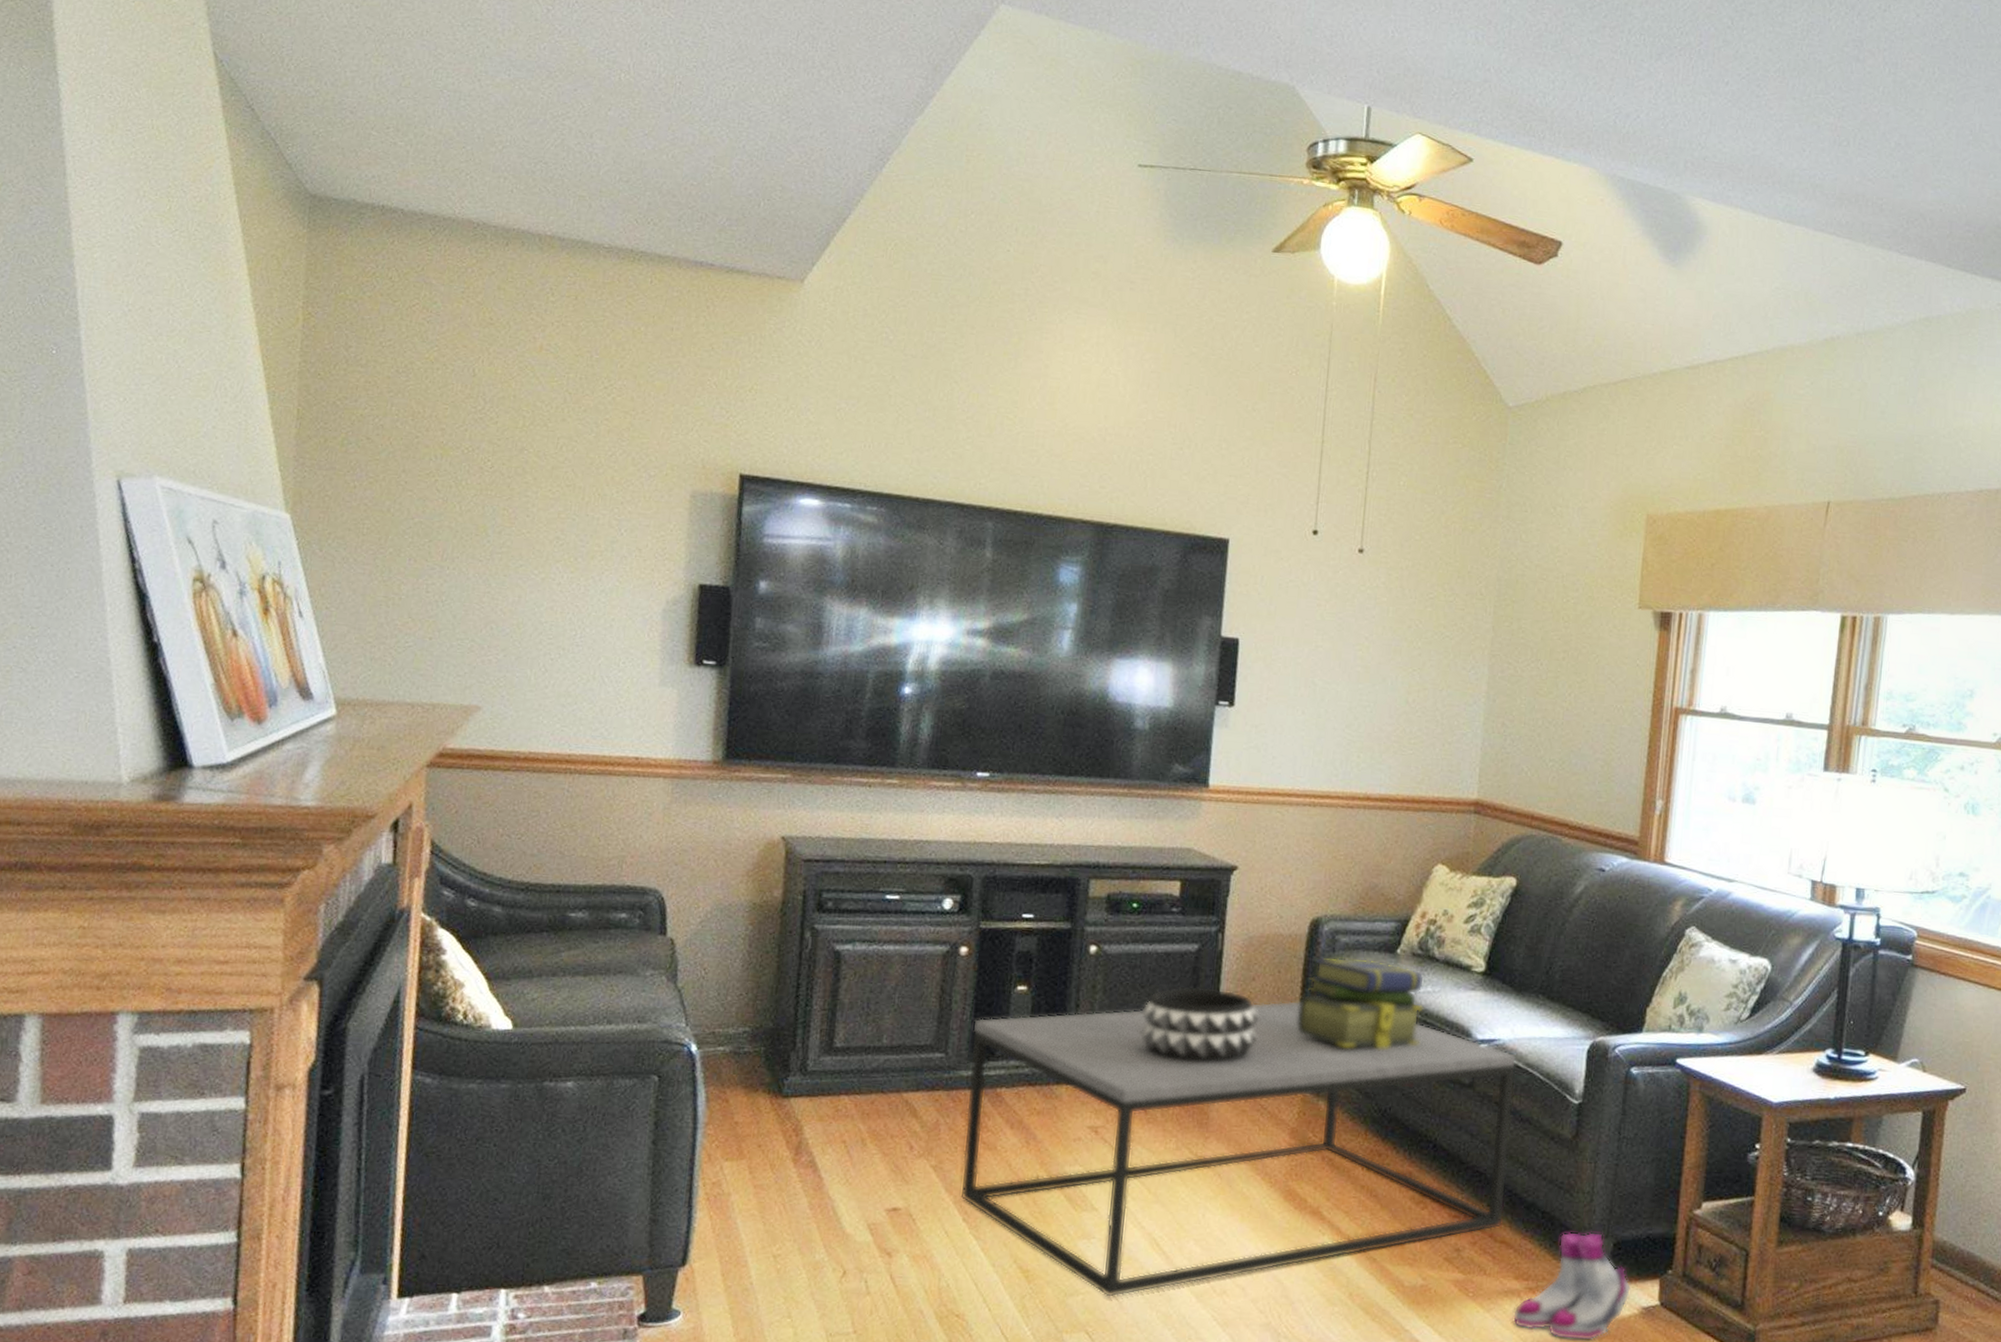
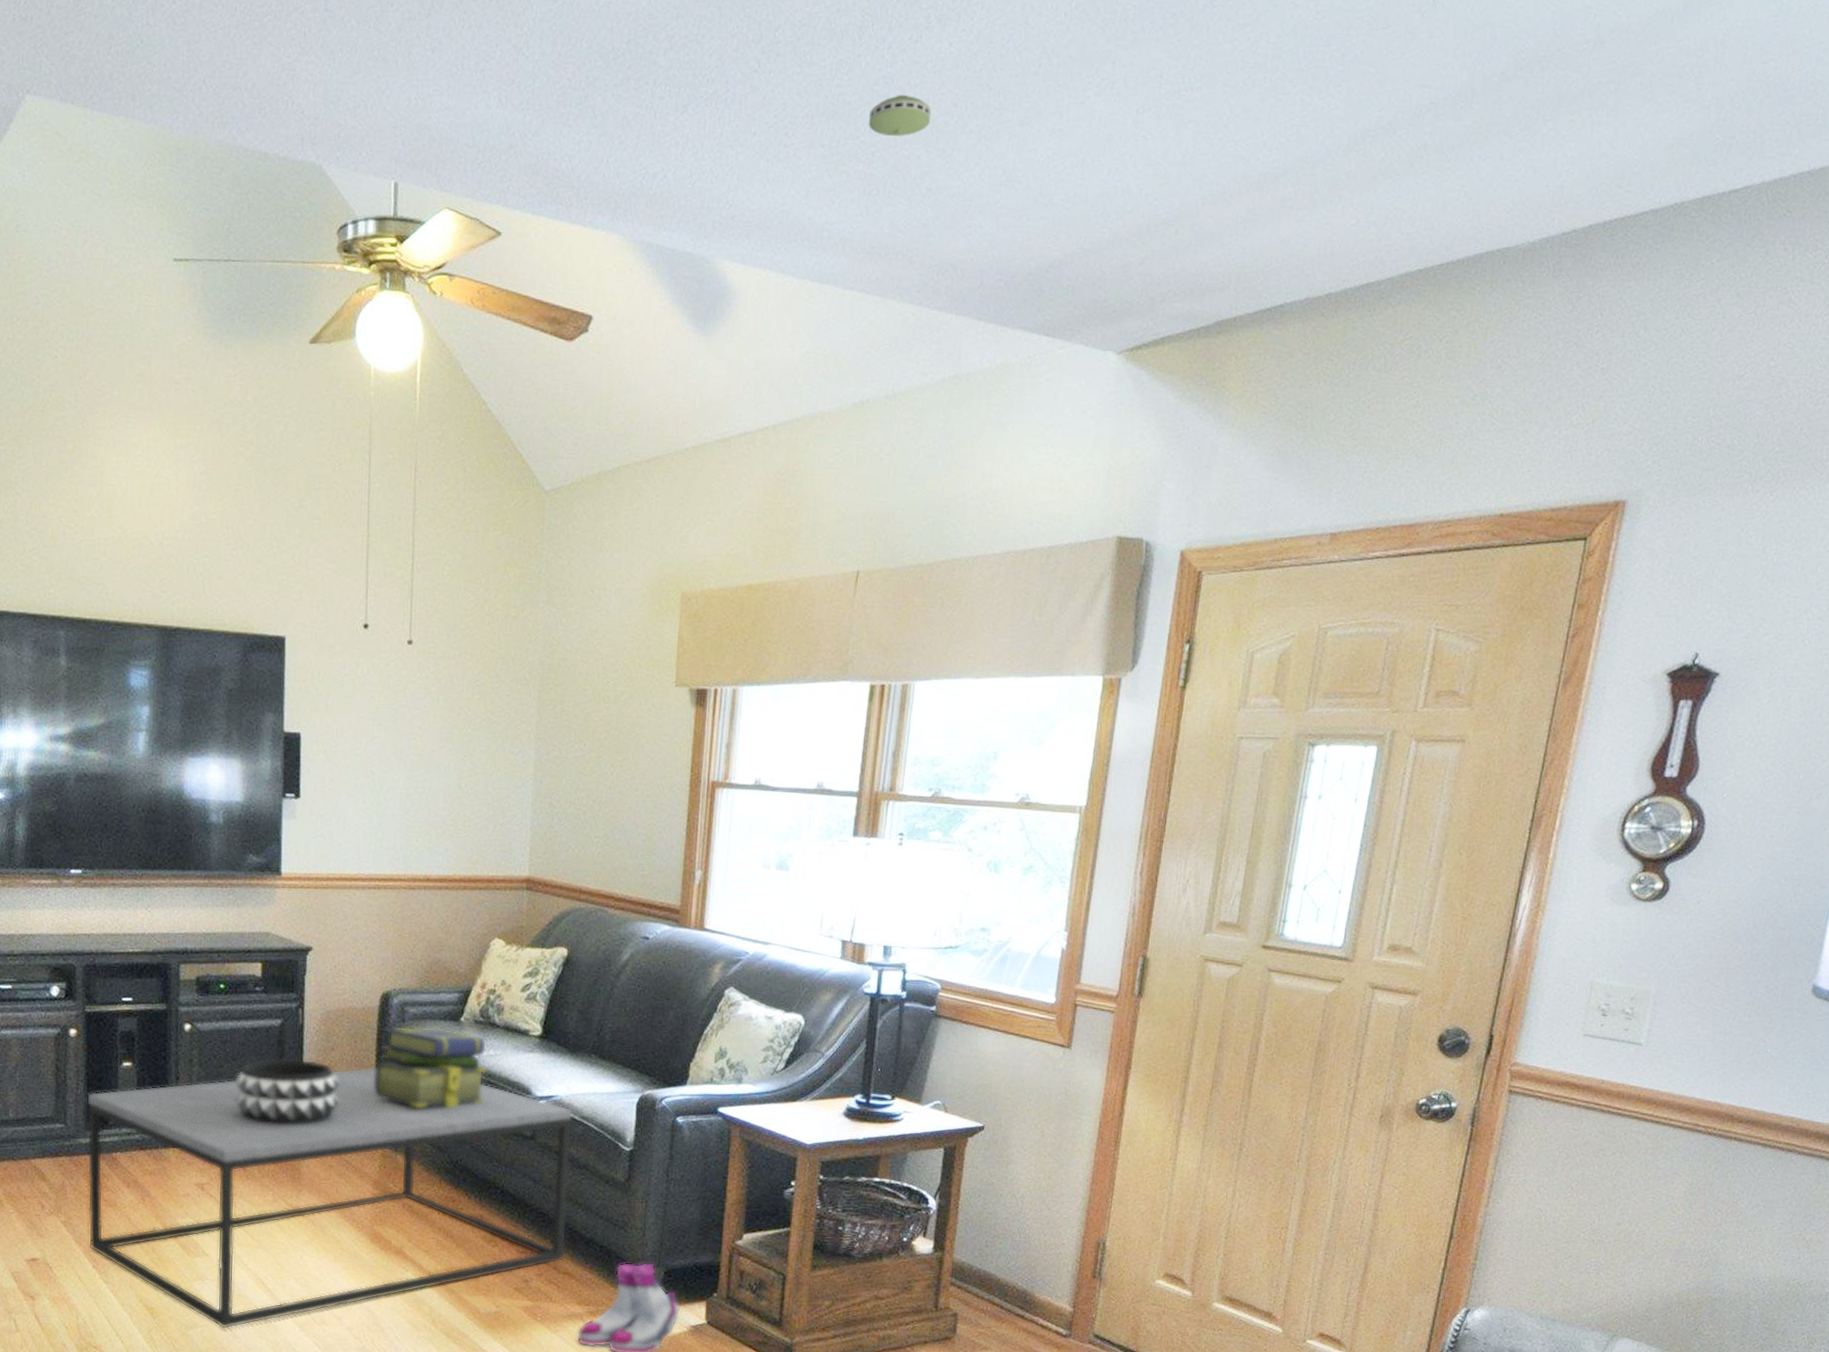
smoke detector: none [1838,56,1900,95] -> present [868,94,932,137]

